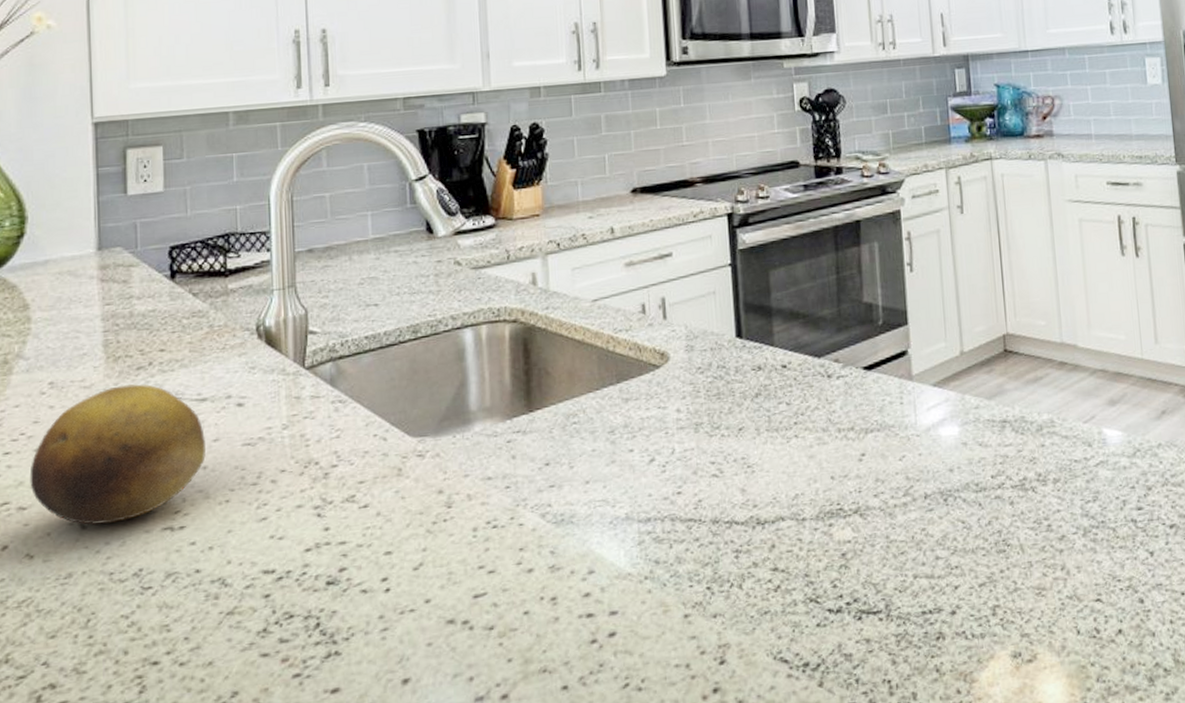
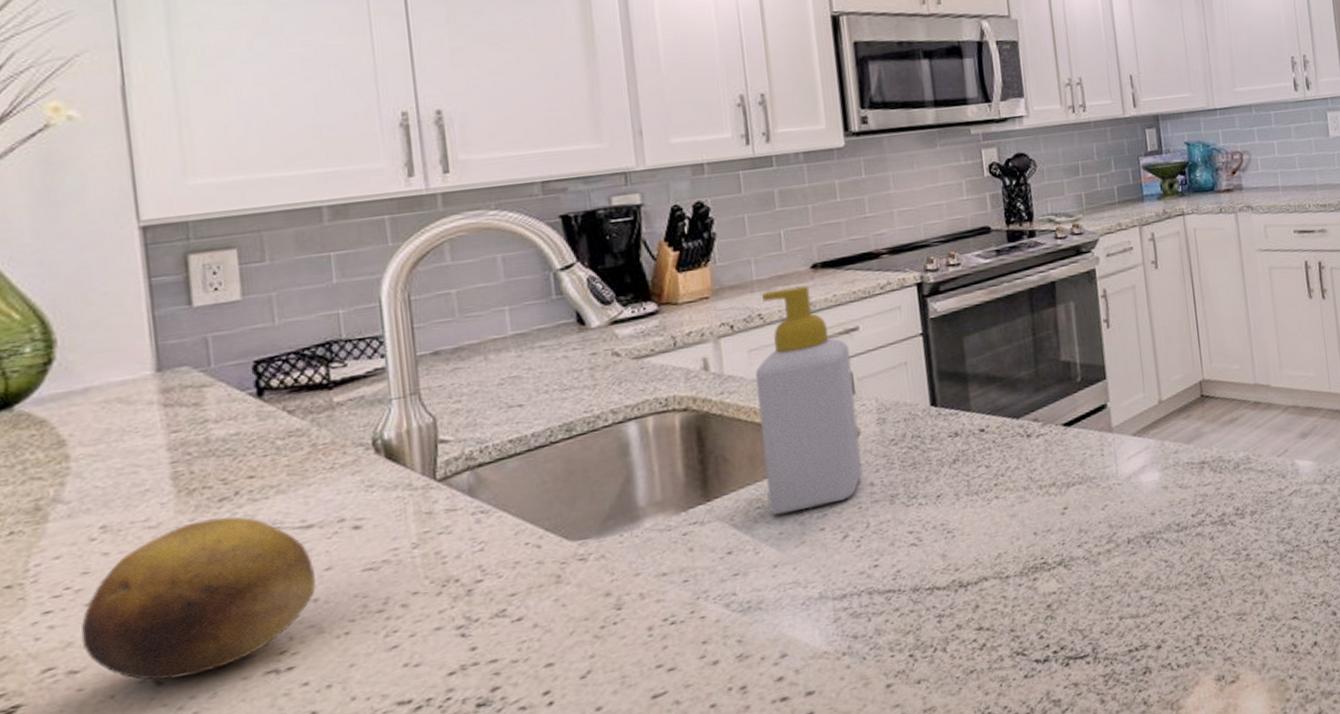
soap bottle: none [577,209,670,432] -> present [755,285,862,515]

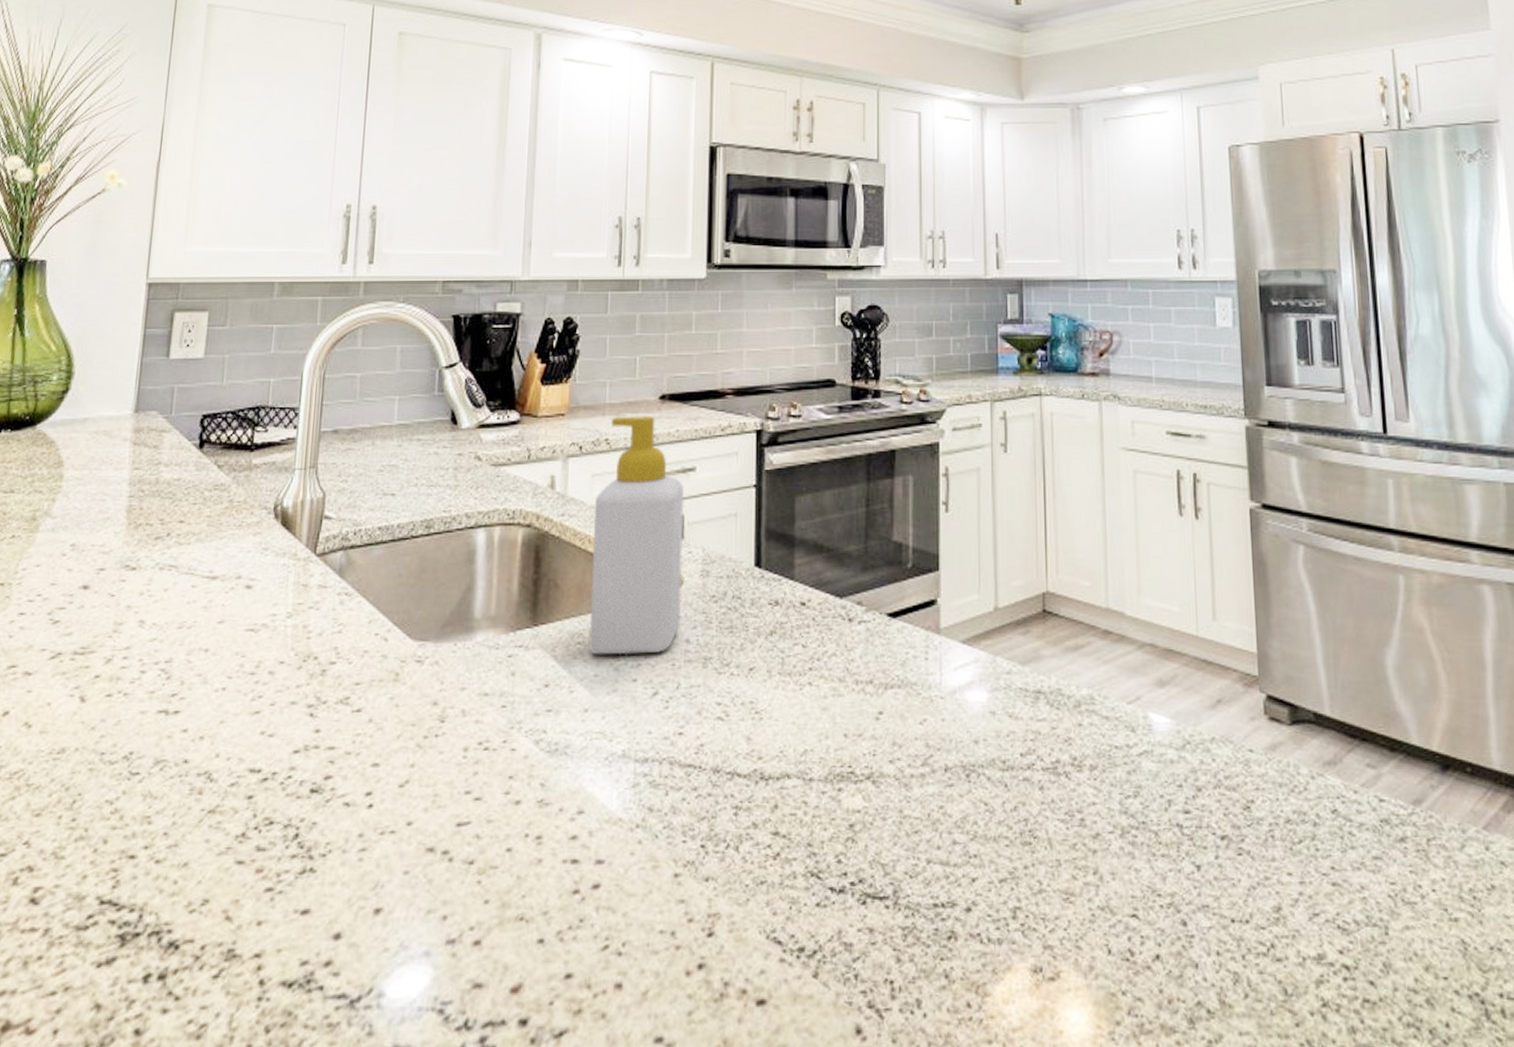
fruit: present [80,516,316,681] -> none [38,555,211,699]

